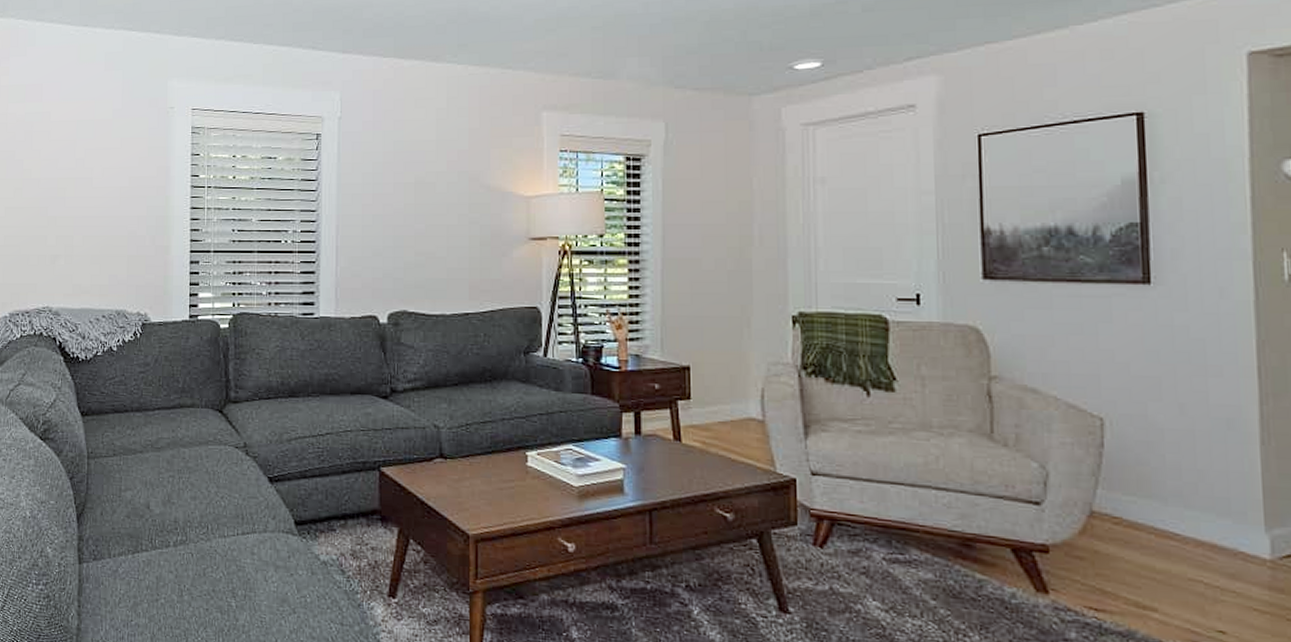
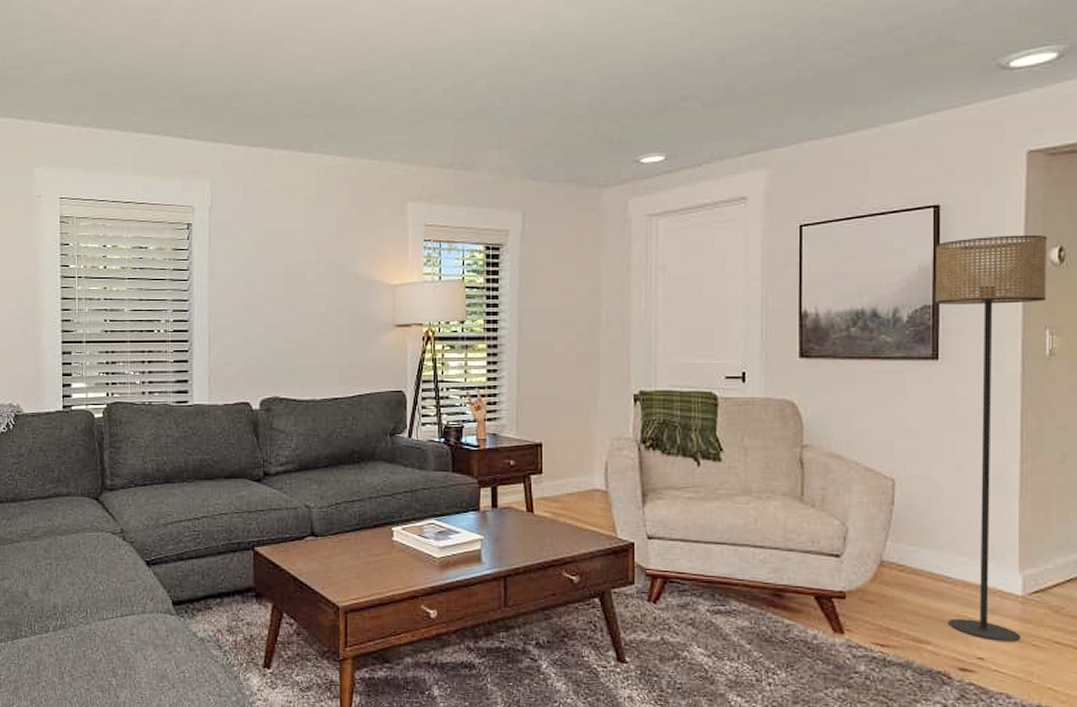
floor lamp: none [1140,144,1282,615] -> present [935,234,1047,642]

